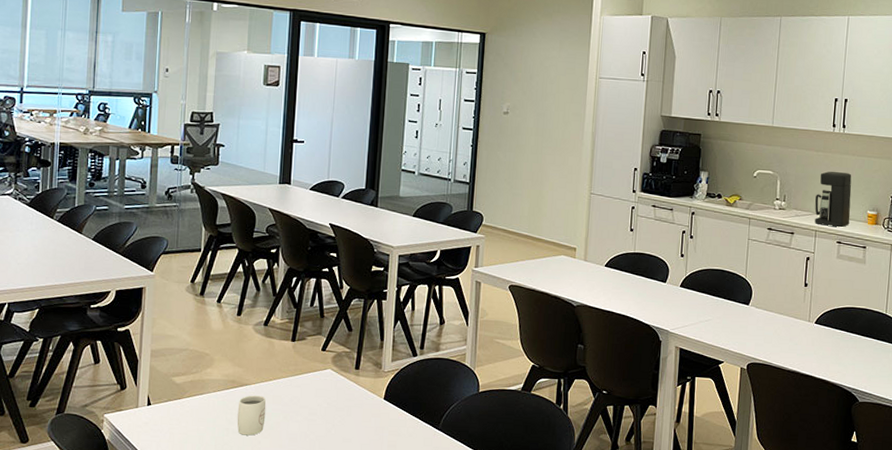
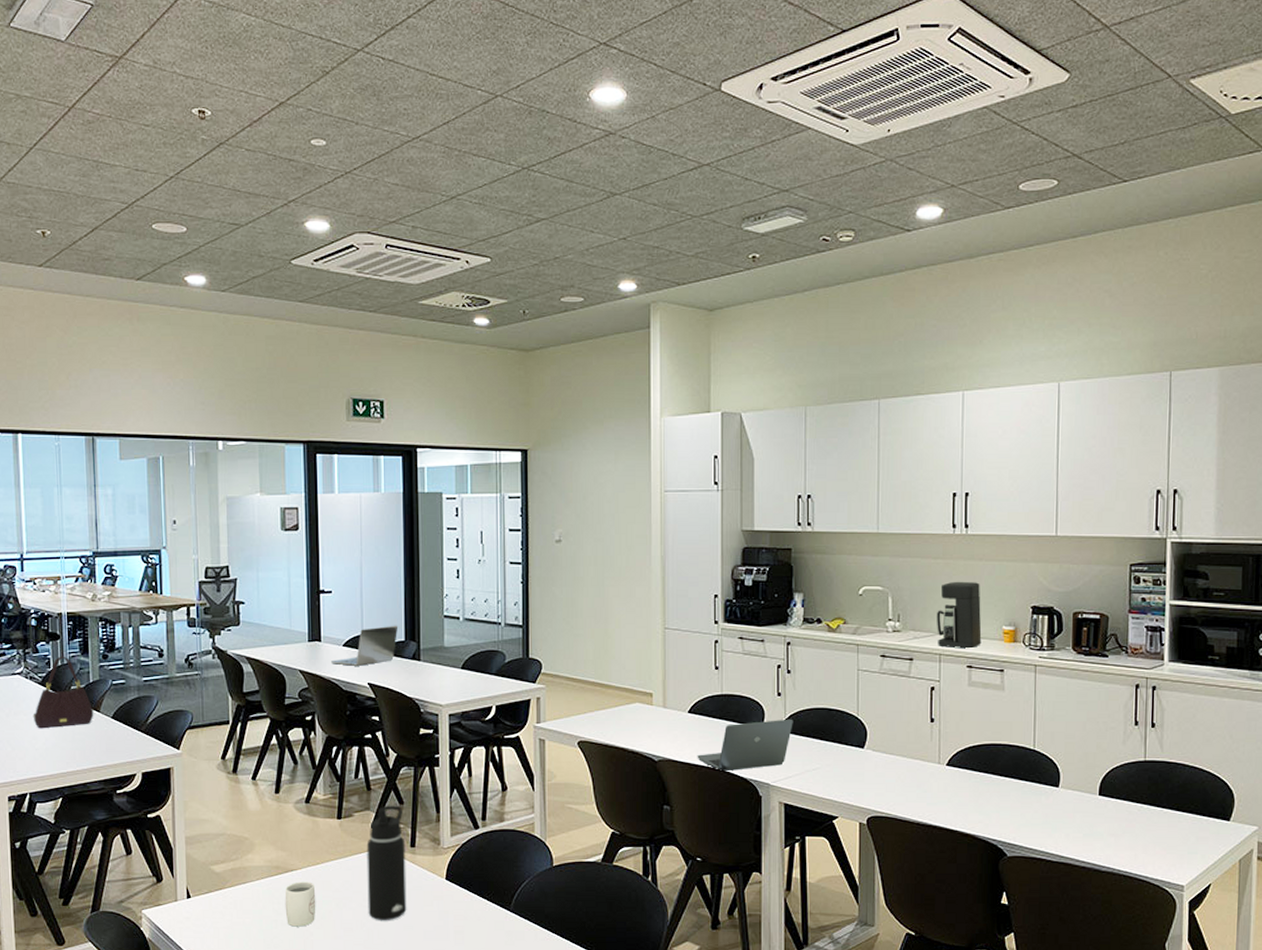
handbag: none [18,181,78,246] -> present [32,656,95,729]
laptop: none [298,174,361,208] -> present [331,625,399,666]
water bottle: none [312,331,351,434] -> present [366,805,407,921]
laptop: none [609,276,692,319] -> present [697,718,793,772]

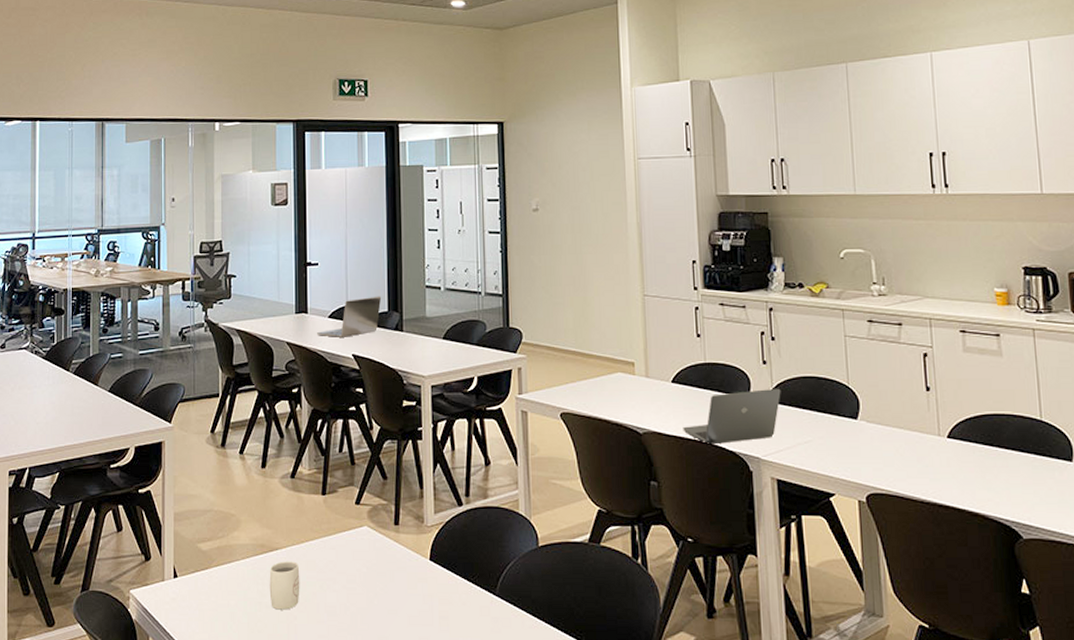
handbag: present [32,656,95,729] -> none [36,330,94,403]
water bottle: present [366,805,407,921] -> none [350,480,391,605]
coffee maker: present [937,581,982,649] -> none [923,242,973,313]

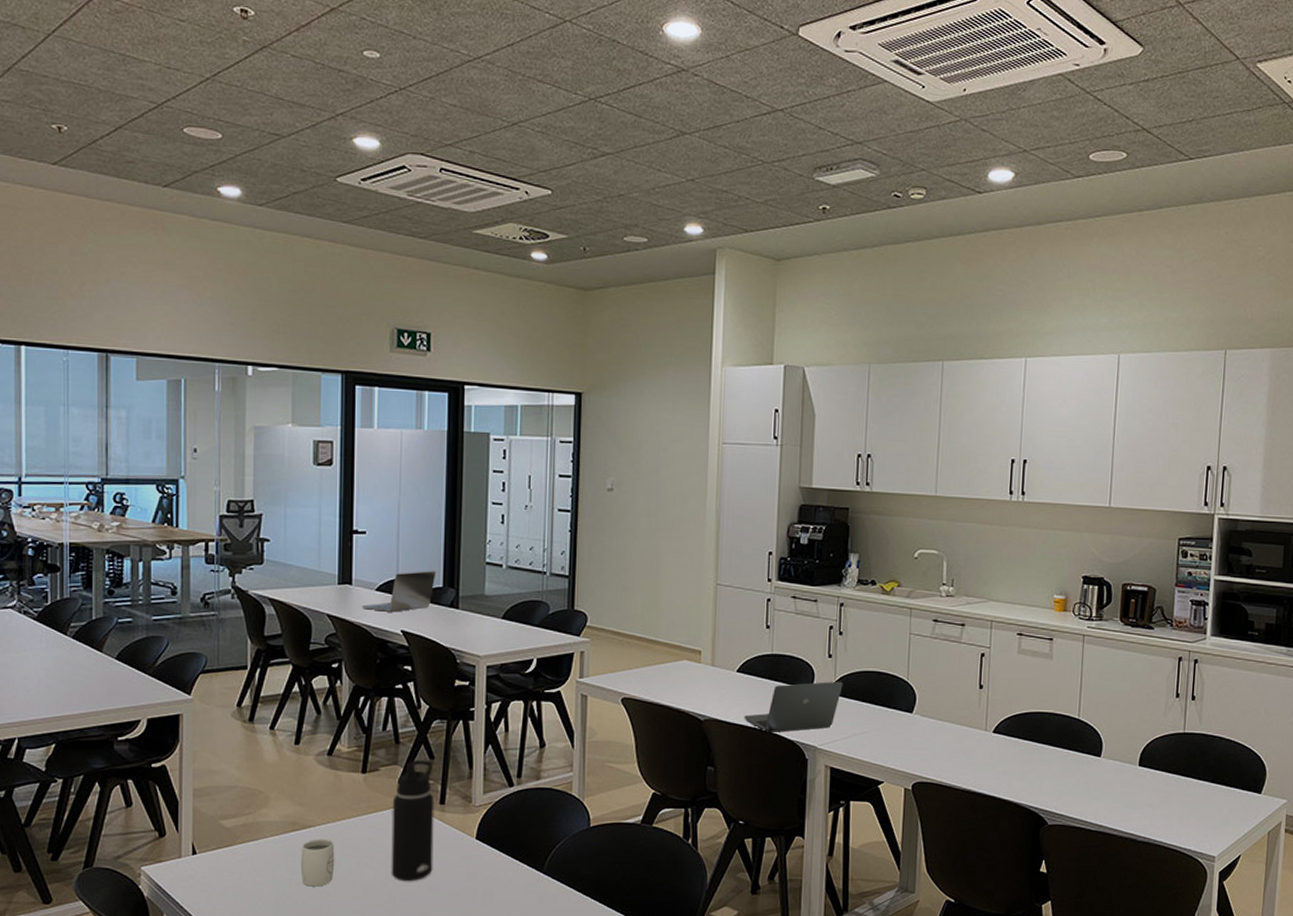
water bottle: none [350,480,391,605] -> present [391,759,435,882]

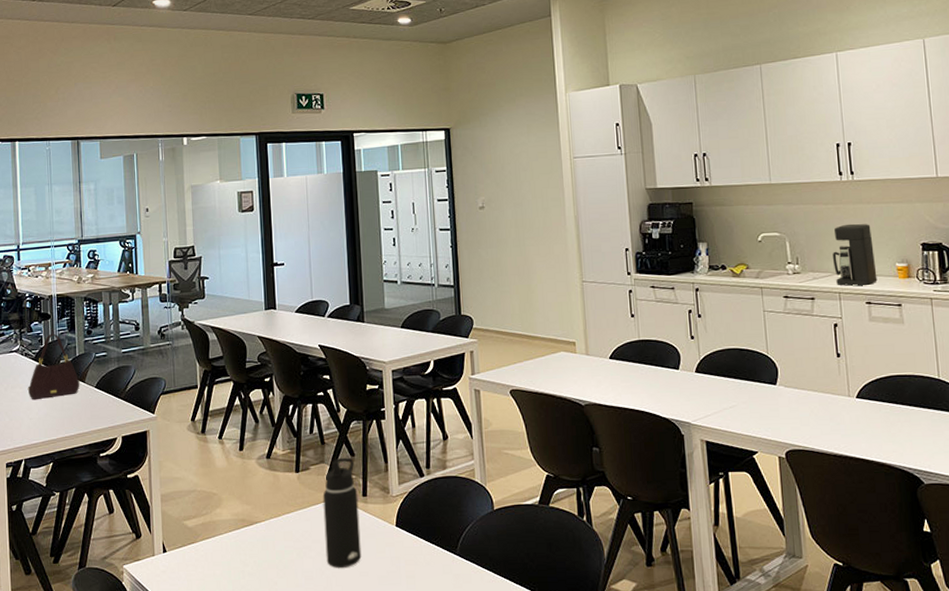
handbag: none [25,590,97,668] -> present [27,333,81,400]
mug: present [300,839,335,887] -> none [250,533,279,577]
laptop: present [362,570,437,612] -> none [286,291,344,330]
laptop: present [744,681,843,733] -> none [620,360,708,413]
coffee maker: none [989,548,1034,616] -> present [833,223,878,286]

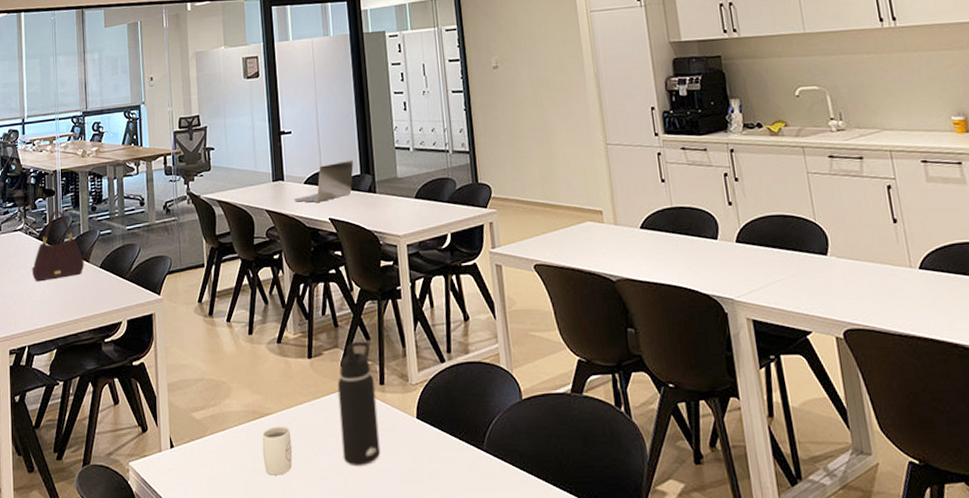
mug: none [250,533,279,577] -> present [262,426,293,476]
laptop: none [286,291,344,330] -> present [294,159,354,203]
coffee maker: present [833,223,878,286] -> none [879,74,932,143]

